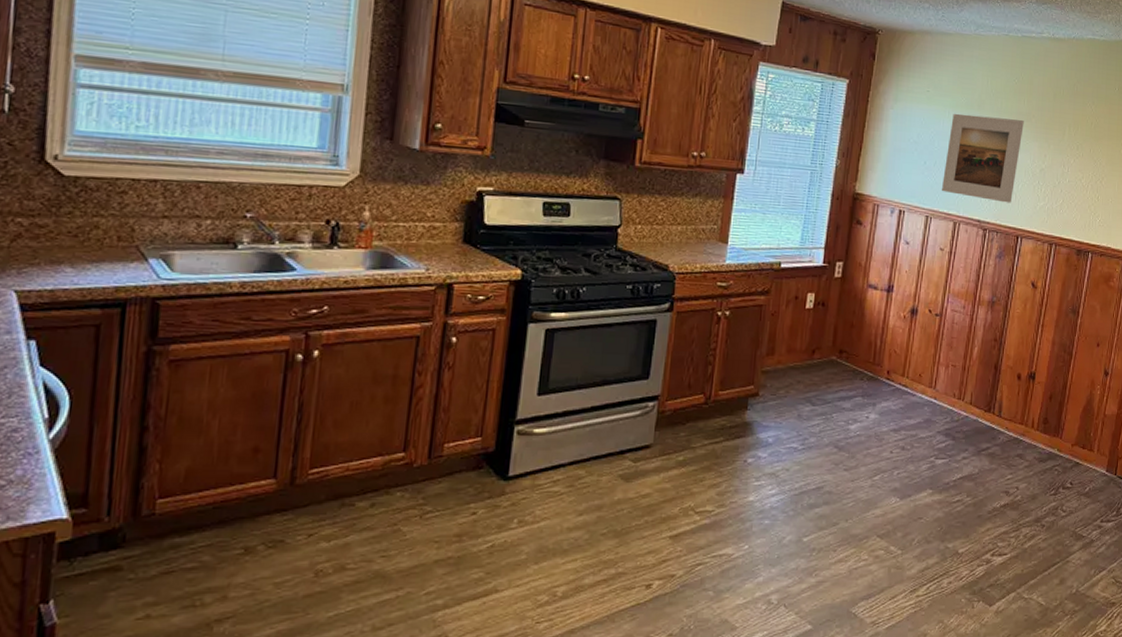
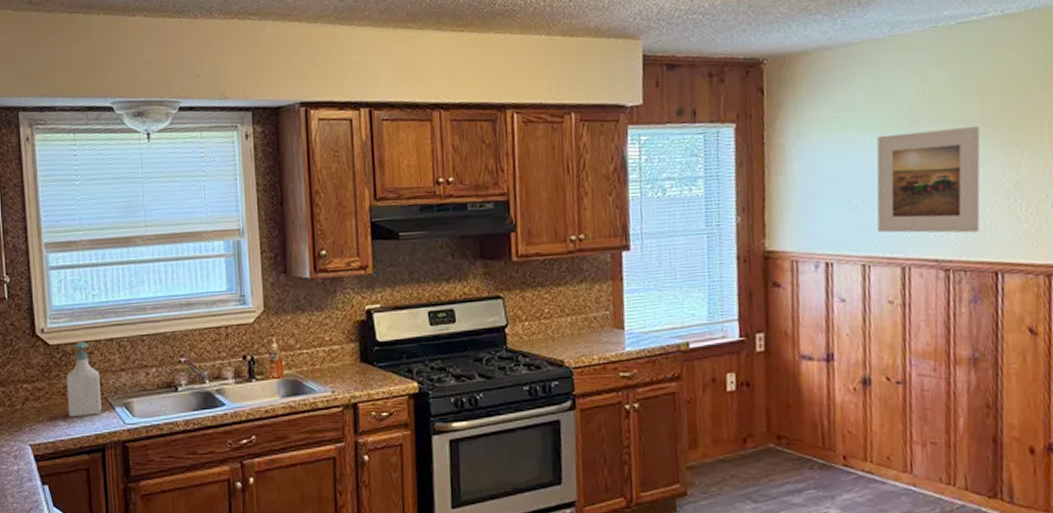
soap bottle: none [80,177,132,265] -> present [67,341,102,416]

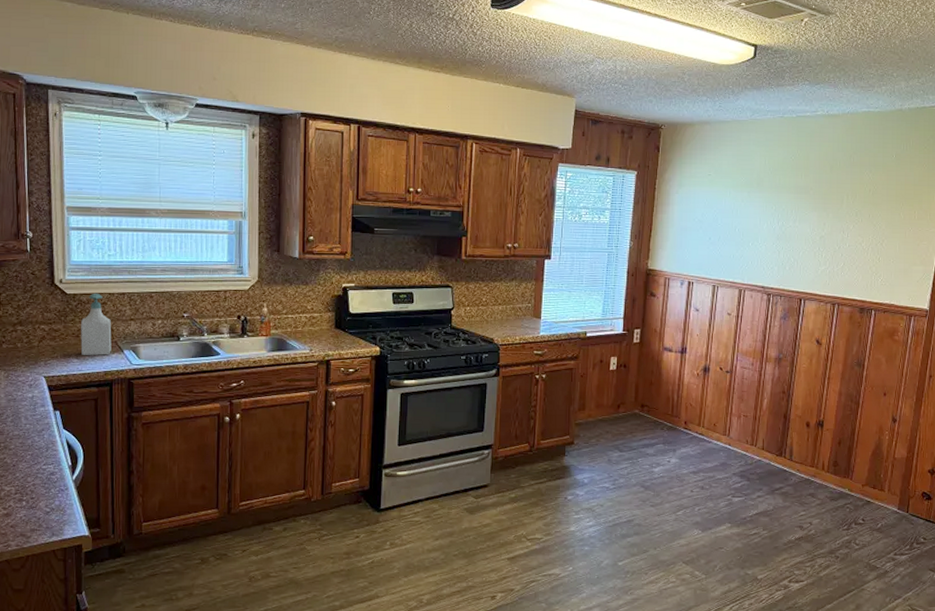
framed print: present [876,127,980,233] -> none [726,192,802,269]

